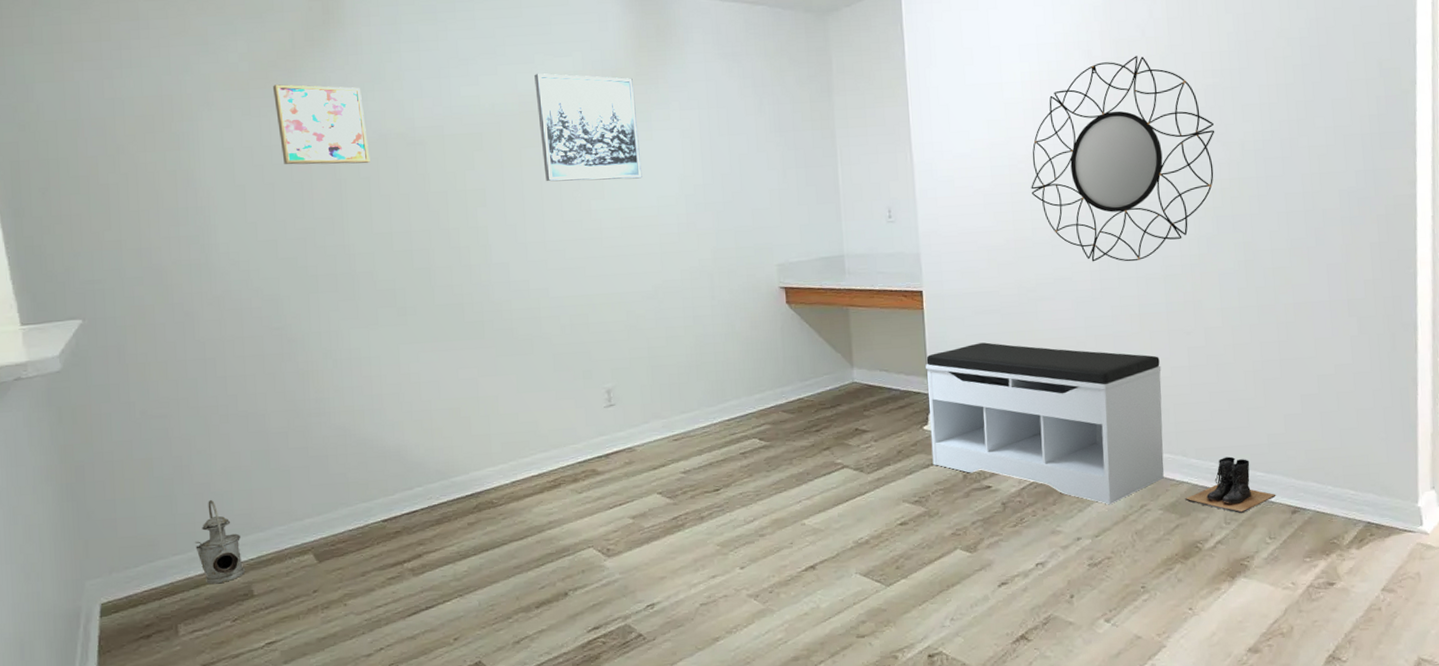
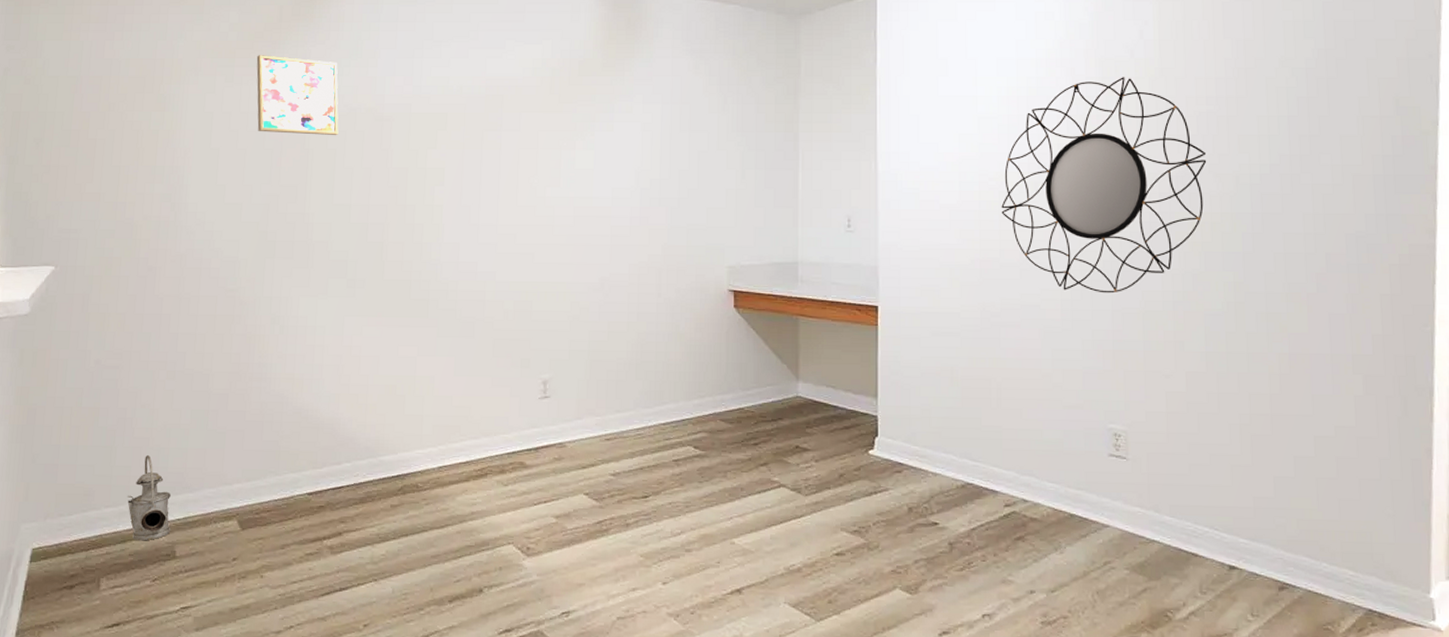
wall art: present [534,73,642,182] -> none [503,58,600,169]
bench: present [926,342,1164,505] -> none [876,366,1135,558]
boots: present [1185,456,1276,514] -> none [1155,517,1261,584]

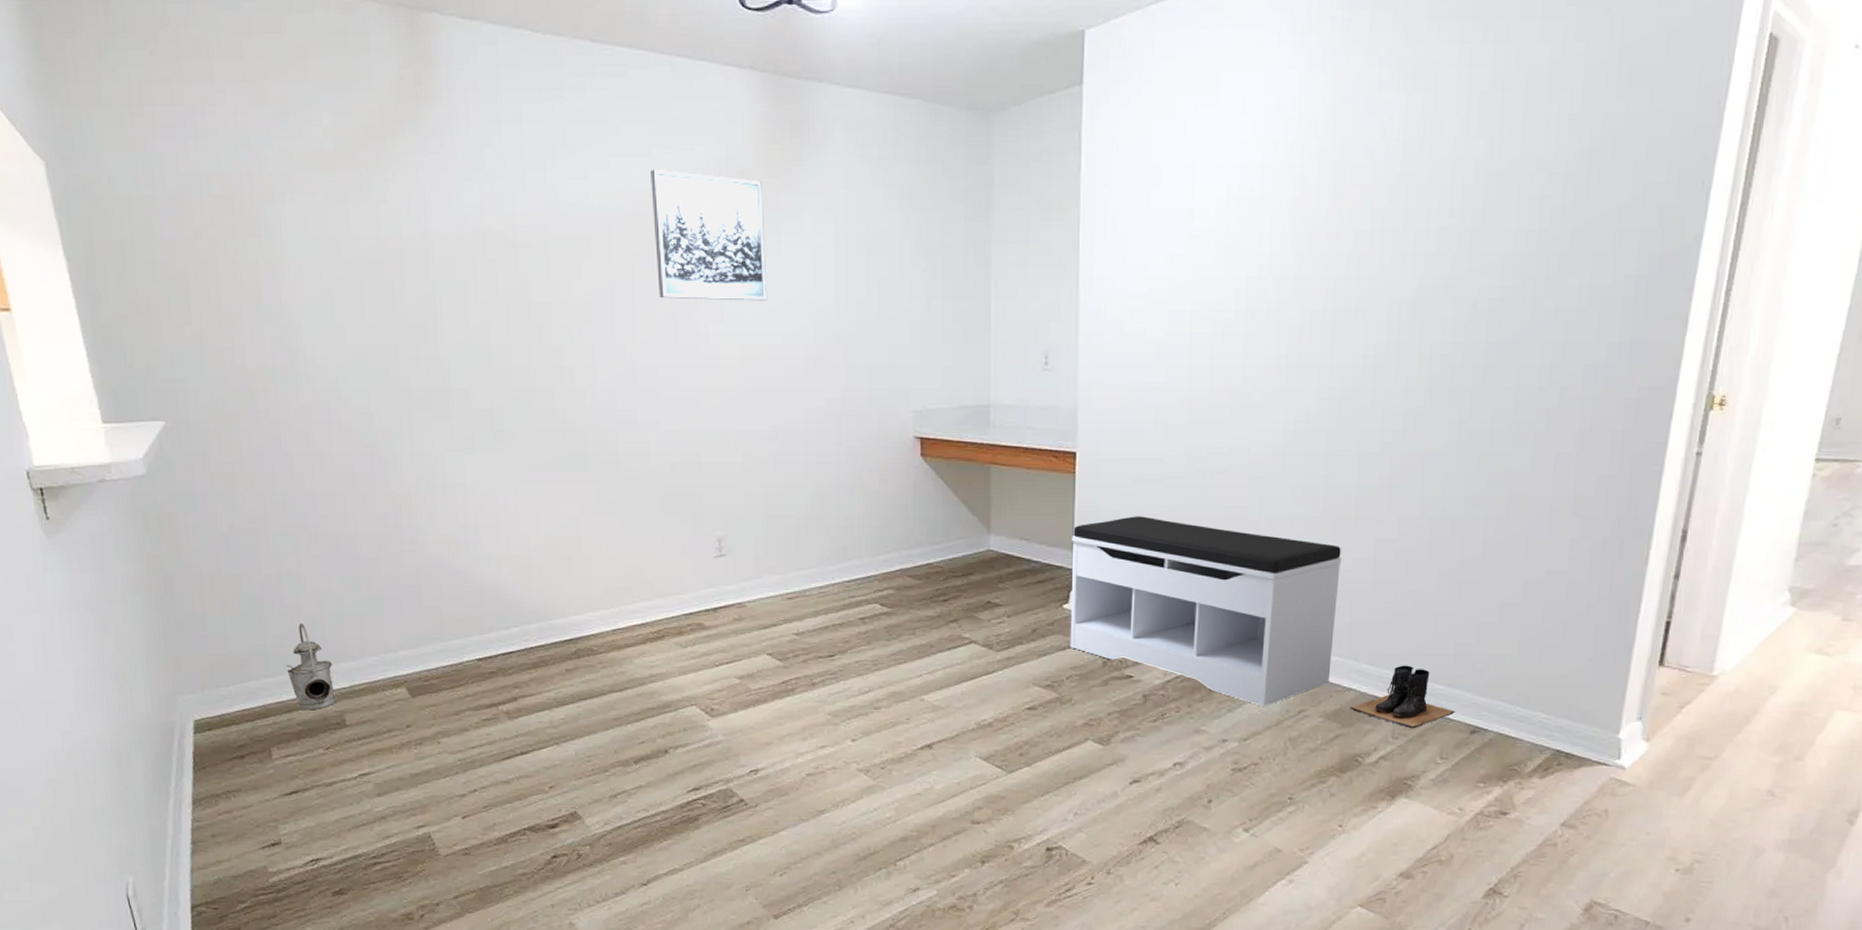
wall art: present [256,55,339,136] -> none [360,167,467,266]
wall art: none [503,58,600,169] -> present [650,168,768,301]
bench: none [876,366,1135,558] -> present [1070,516,1342,707]
home mirror: present [1001,77,1207,294] -> none [1214,185,1444,435]
boots: none [1155,517,1261,584] -> present [1350,665,1455,729]

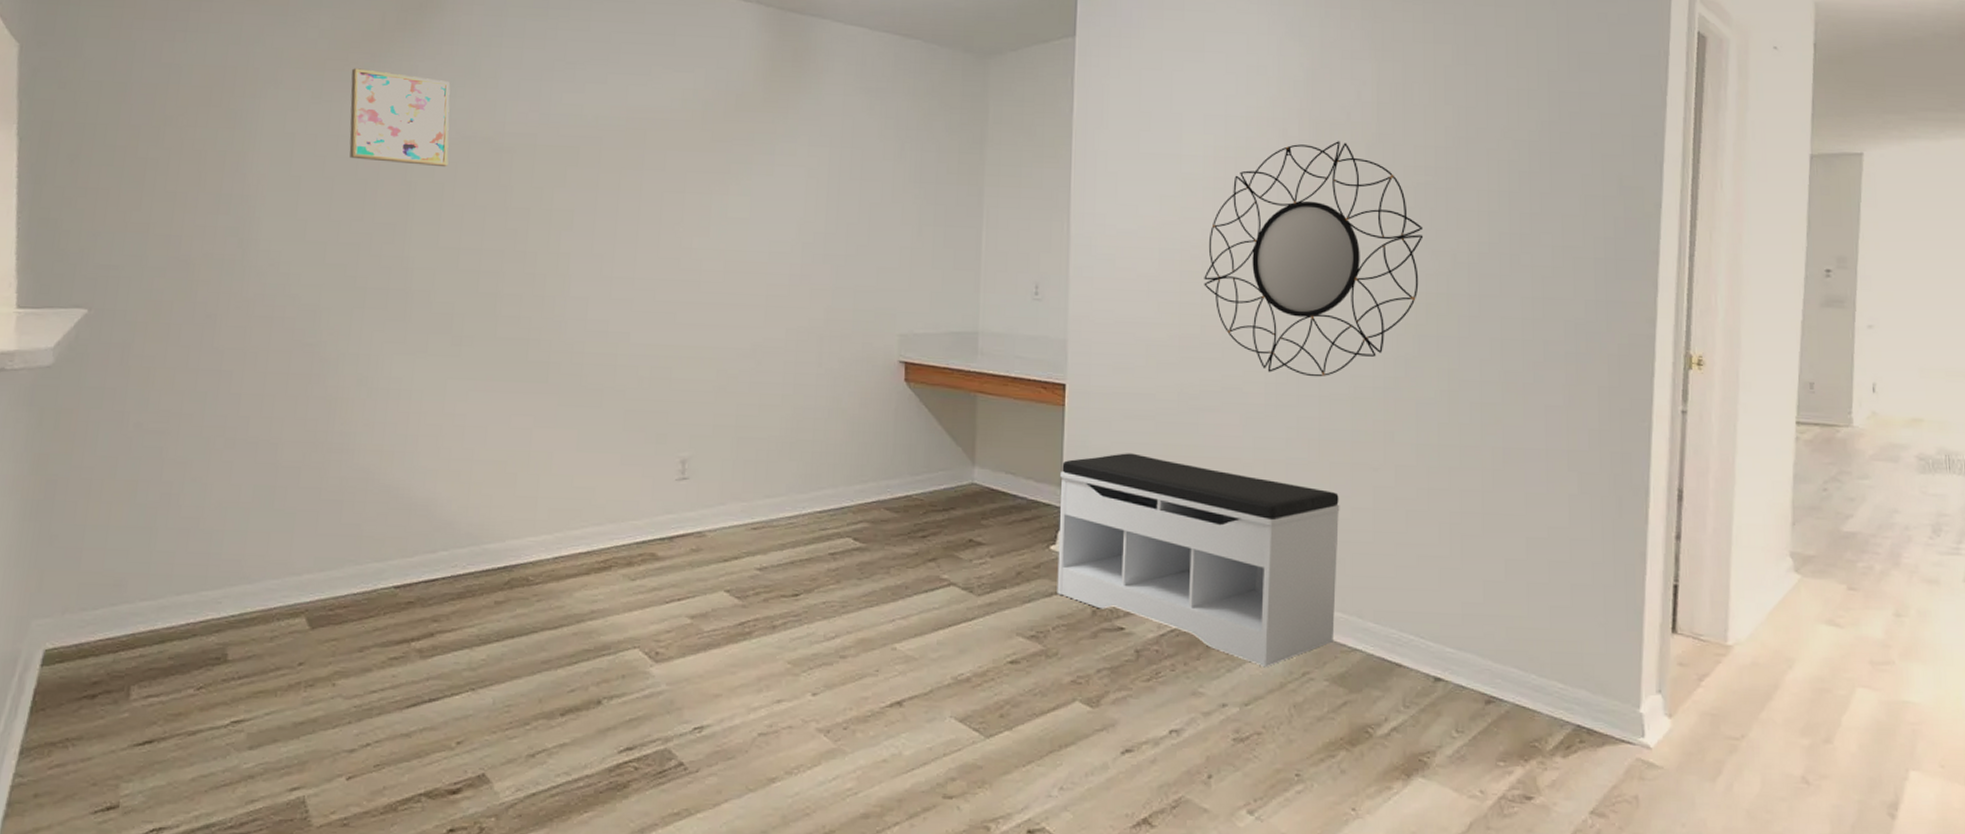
lantern: present [285,622,337,710] -> none [168,537,224,641]
wall art: none [360,167,467,266] -> present [349,68,450,168]
wall art: present [650,168,768,301] -> none [644,87,759,218]
home mirror: none [1214,185,1444,435] -> present [1204,141,1424,377]
boots: present [1350,665,1455,729] -> none [1357,624,1468,697]

